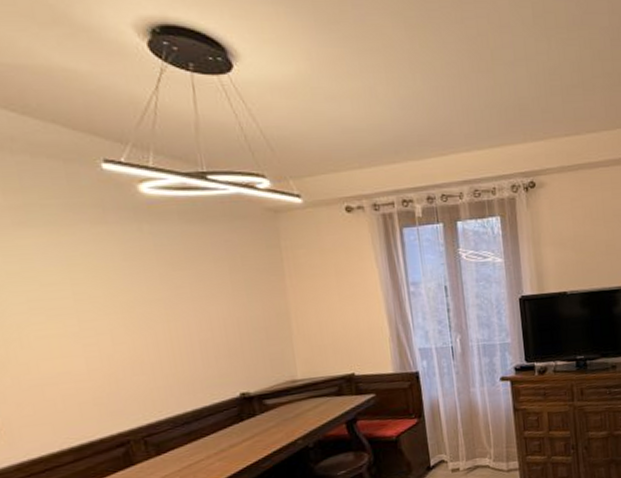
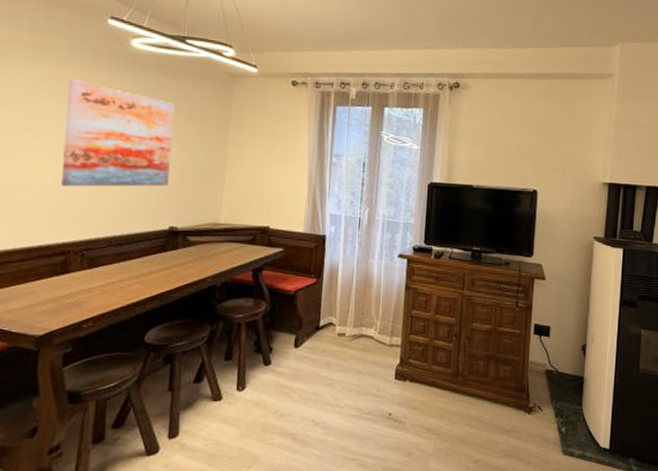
wall art: none [72,243,227,371] -> present [60,79,175,187]

